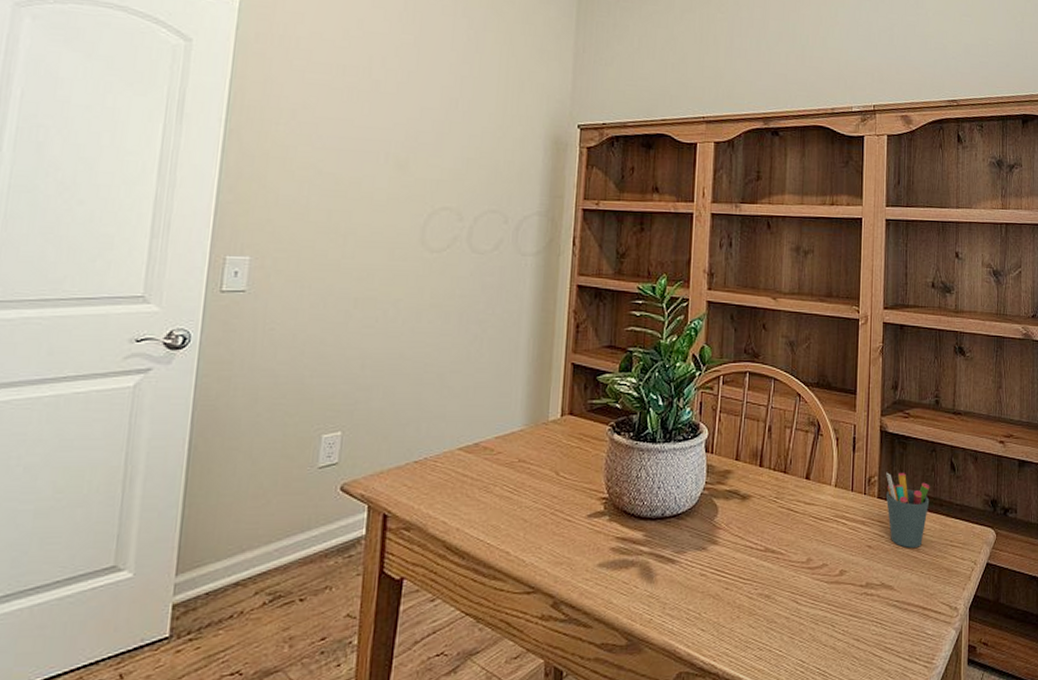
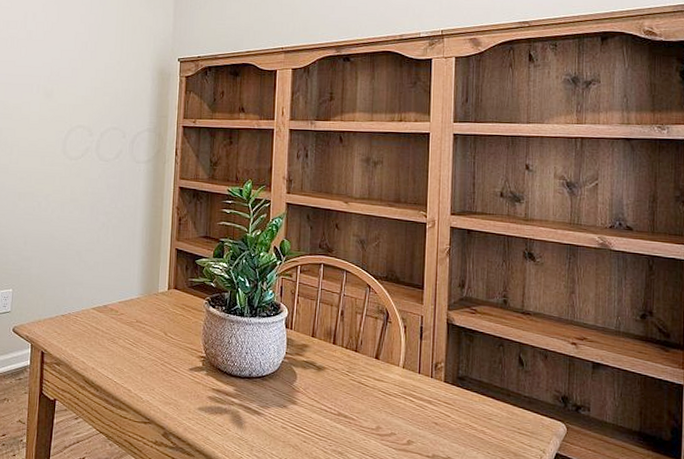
pen holder: present [885,472,930,548] -> none [452,360,497,430]

